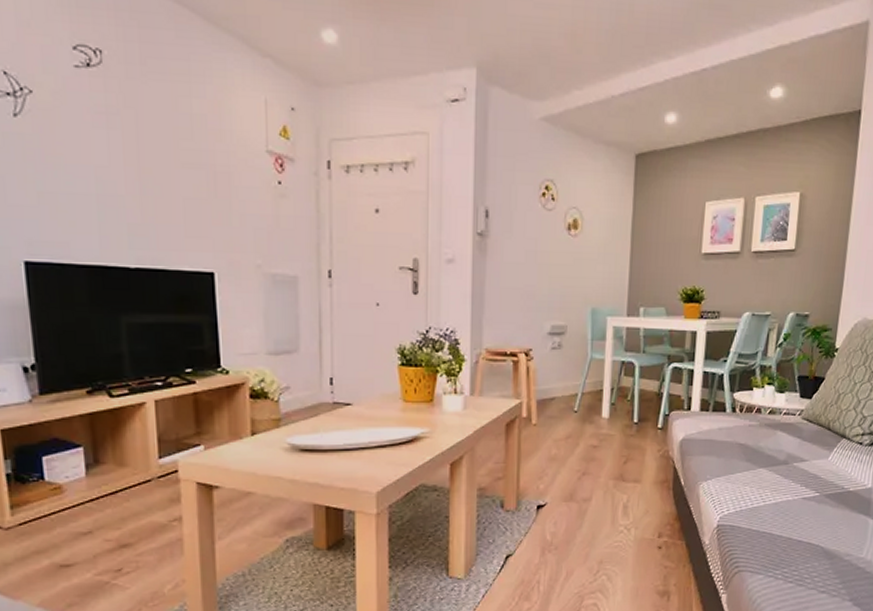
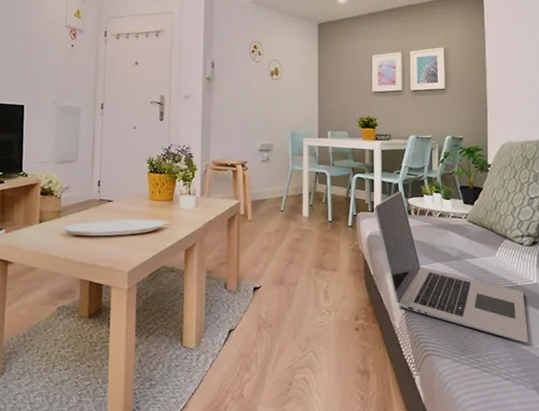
laptop: none [690,383,855,553] -> present [374,191,528,343]

